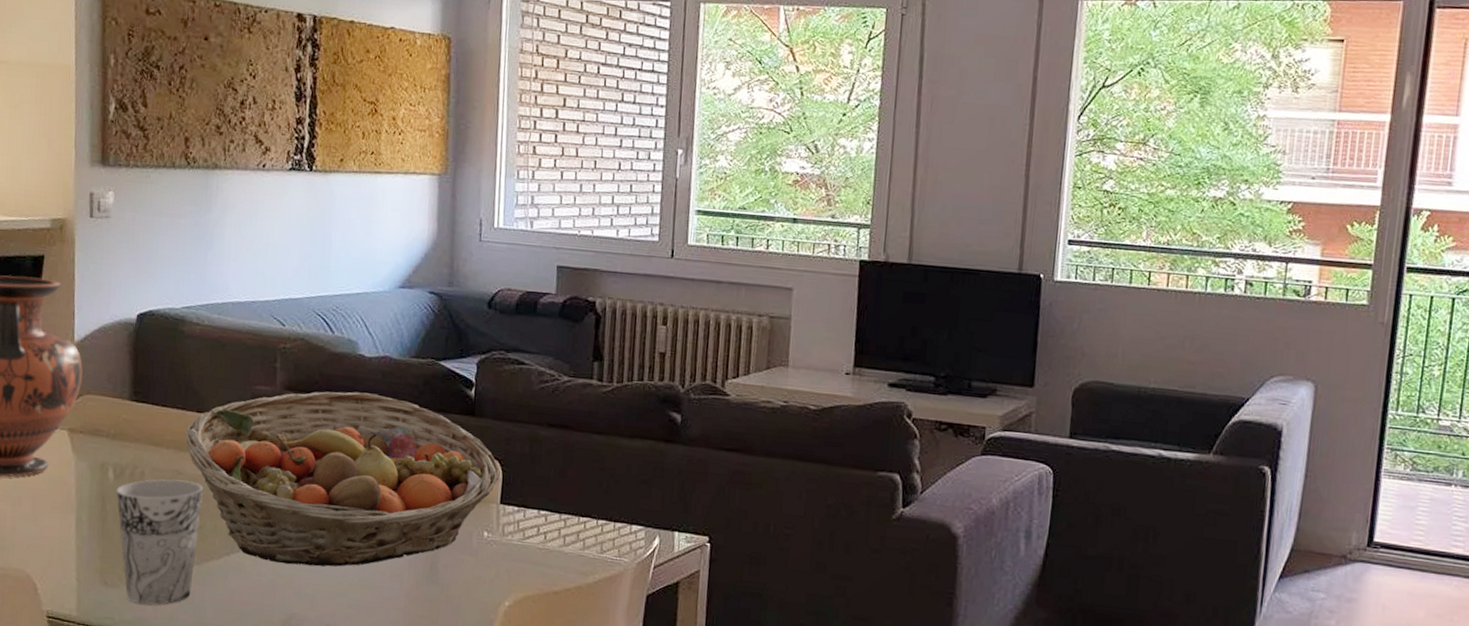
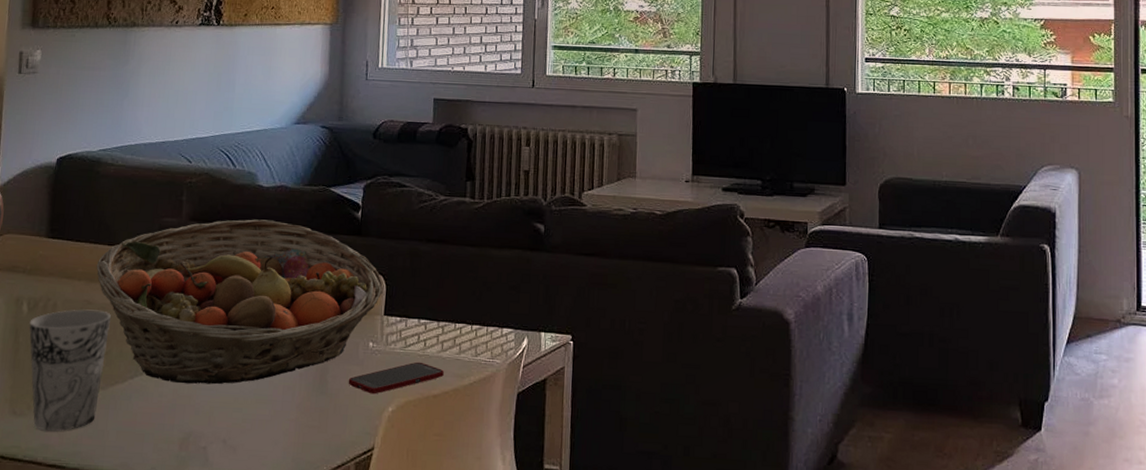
cell phone: none [461,555,566,587] -> present [348,361,444,395]

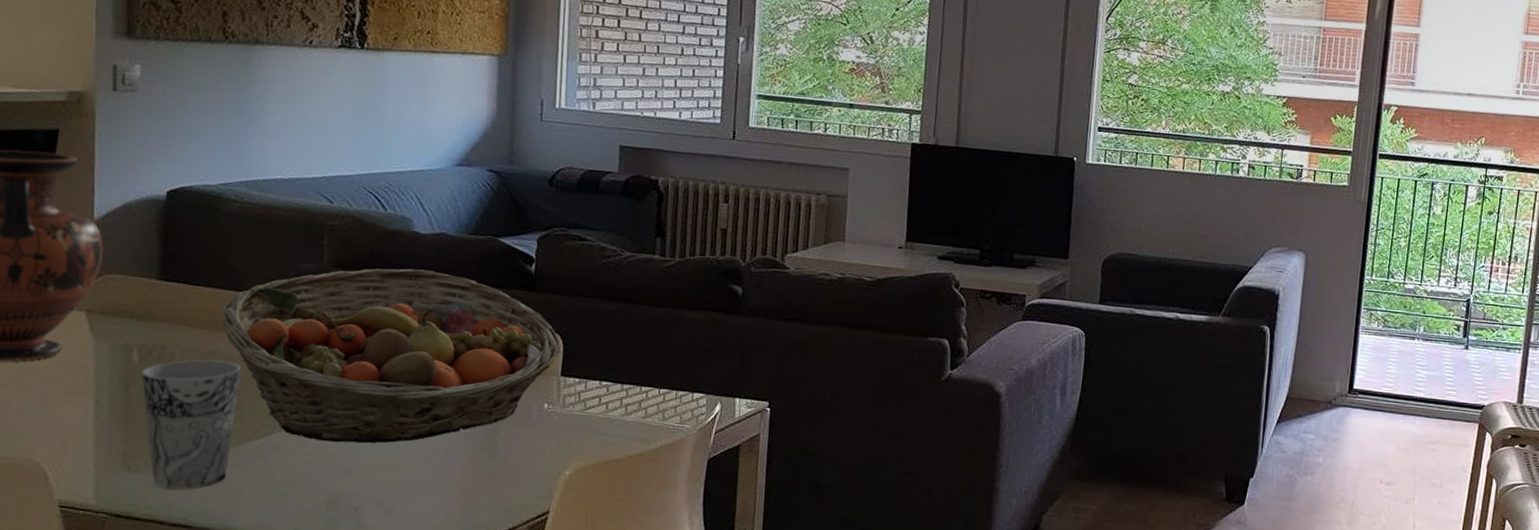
cell phone: present [348,361,444,395] -> none [520,425,628,457]

